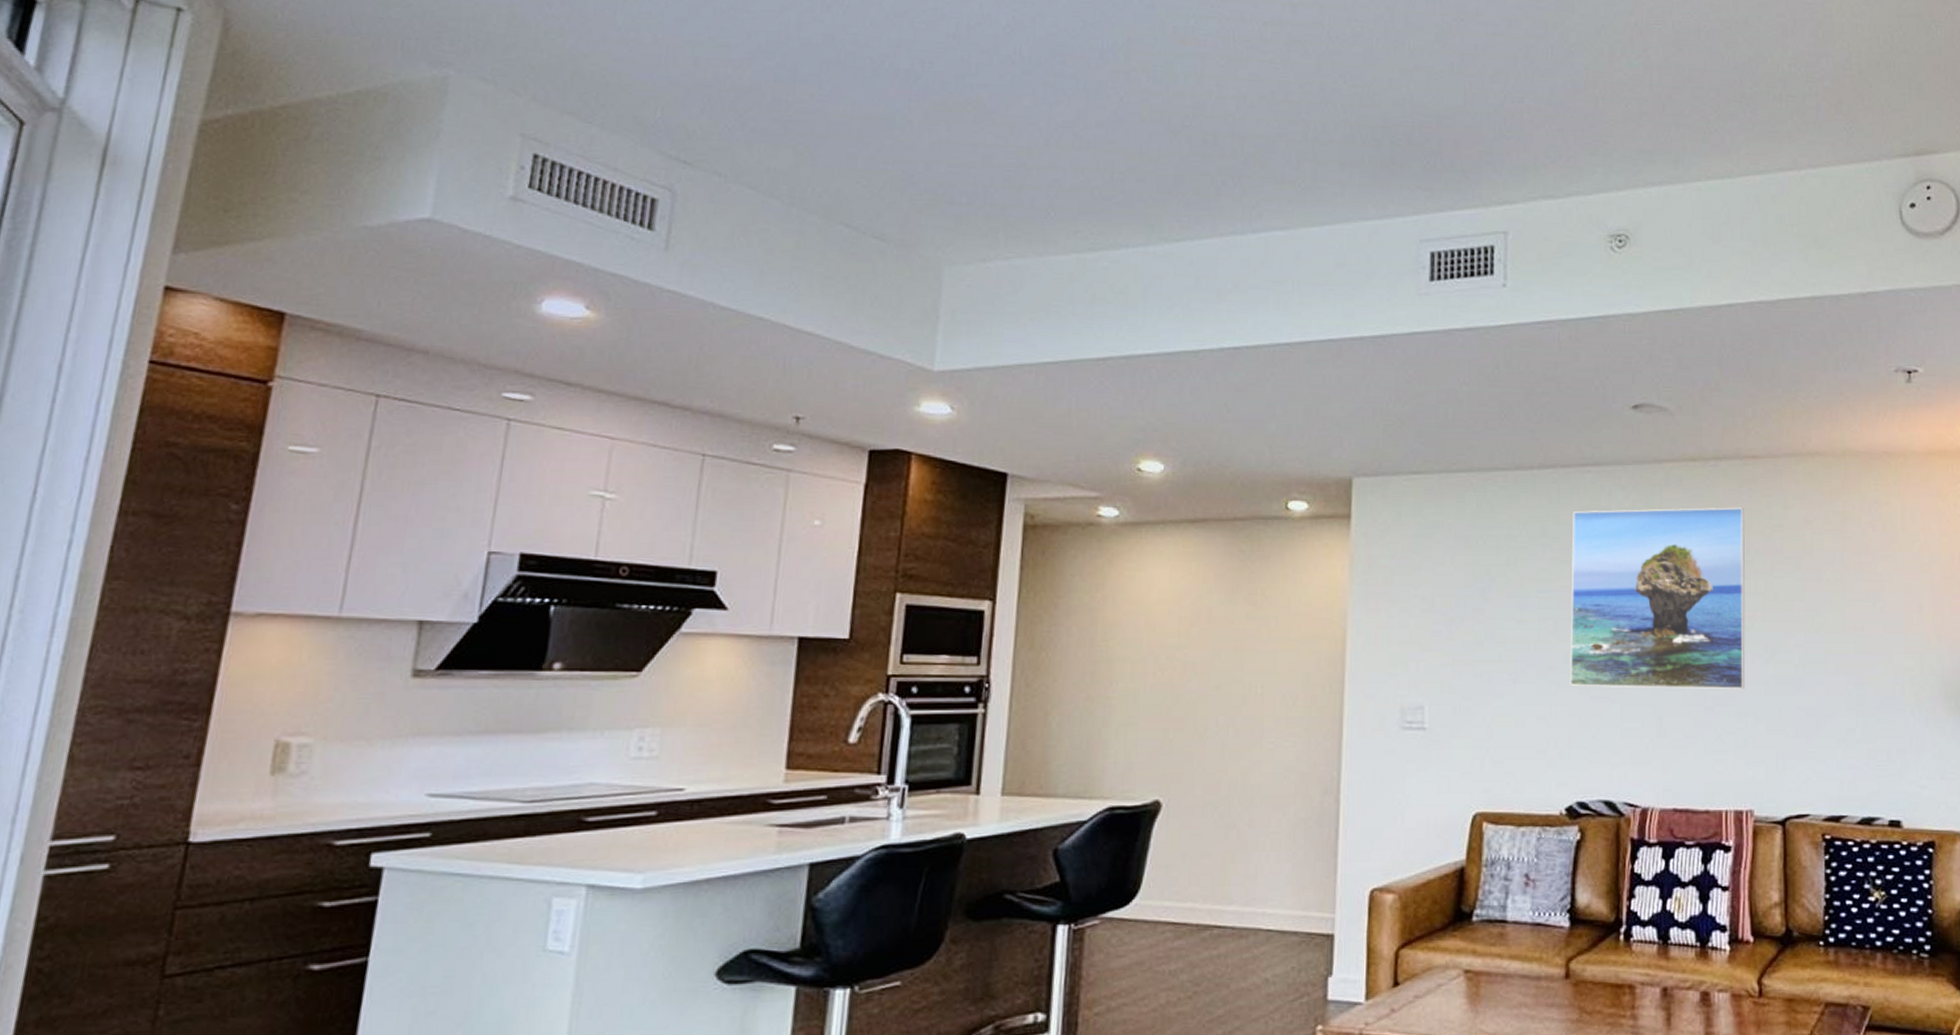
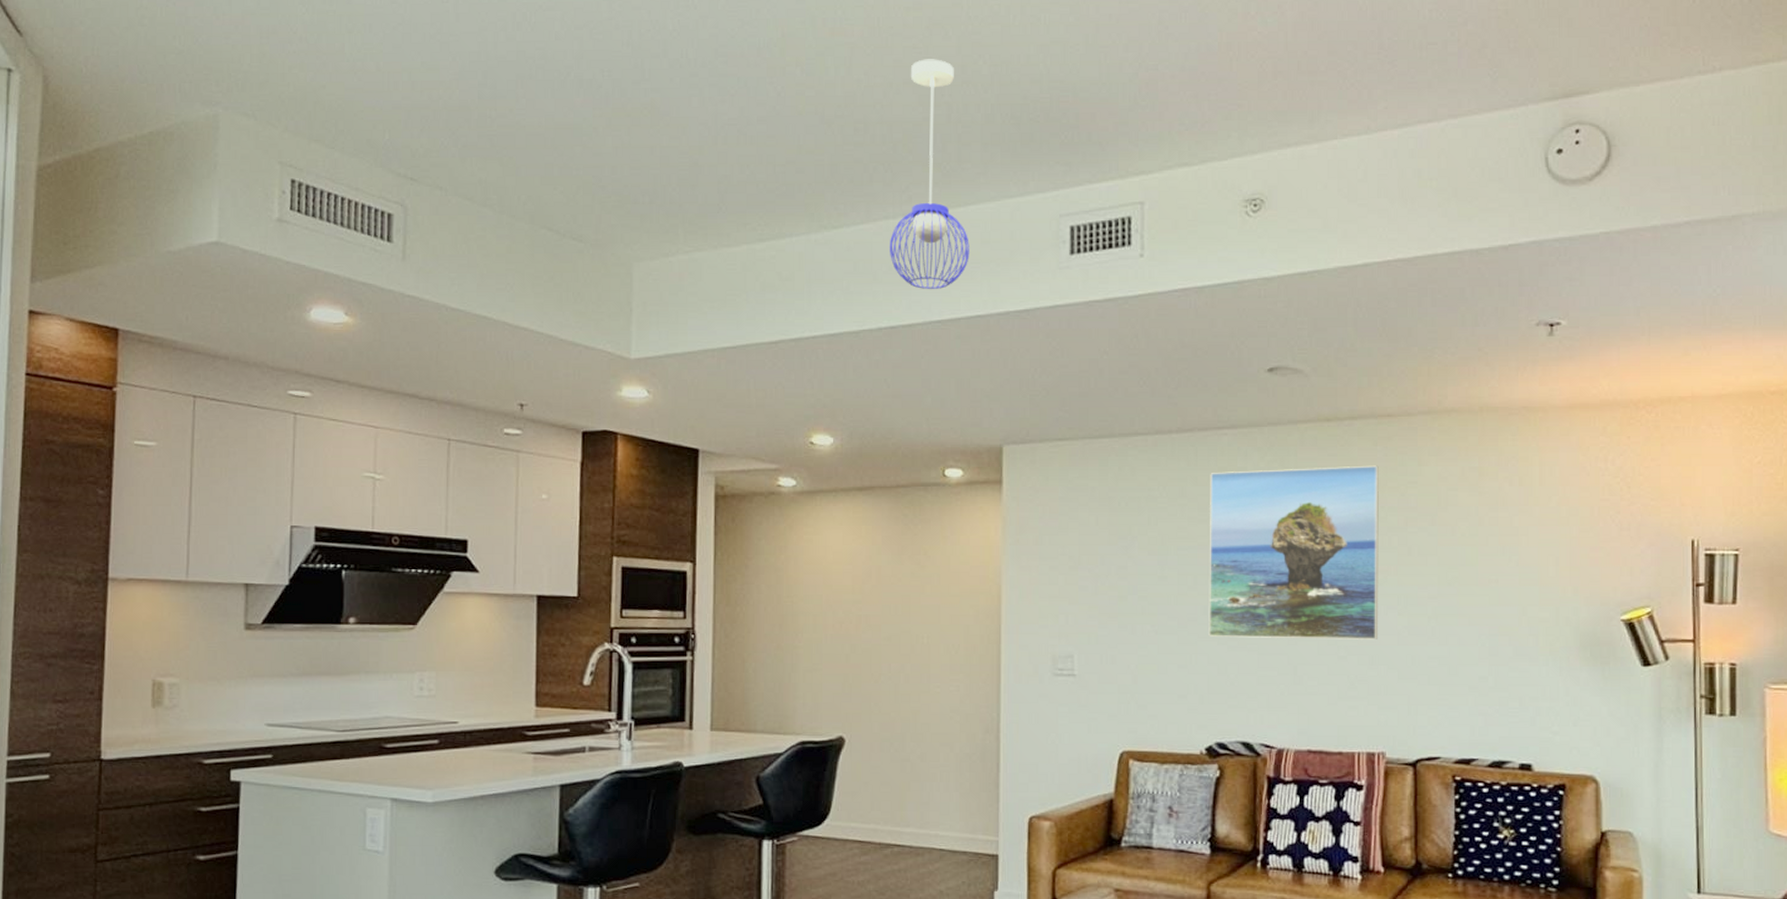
pendant light: none [1236,75,1323,310] -> present [890,59,969,289]

